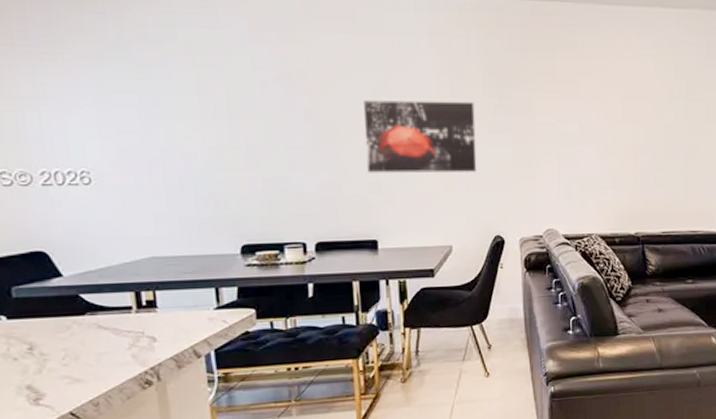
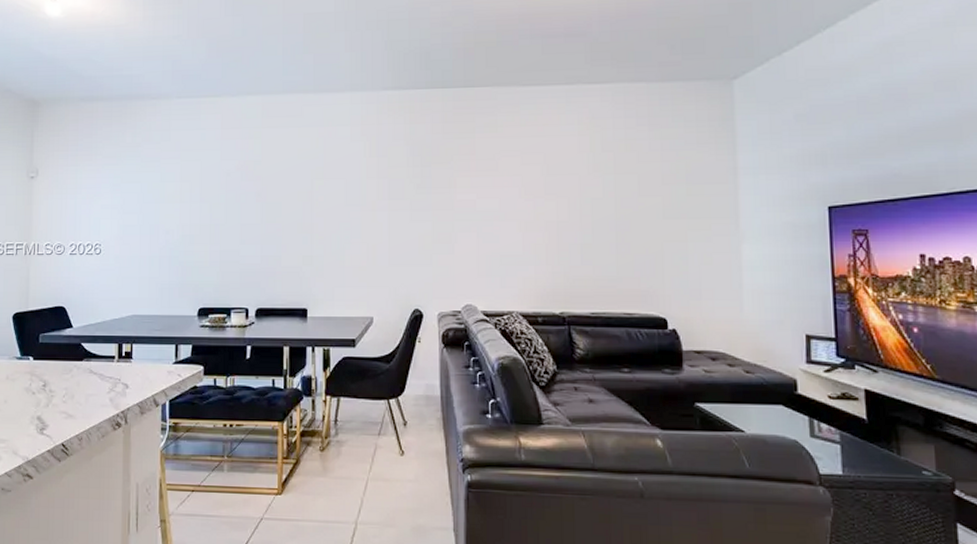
wall art: present [364,100,477,173] -> none [302,181,399,247]

